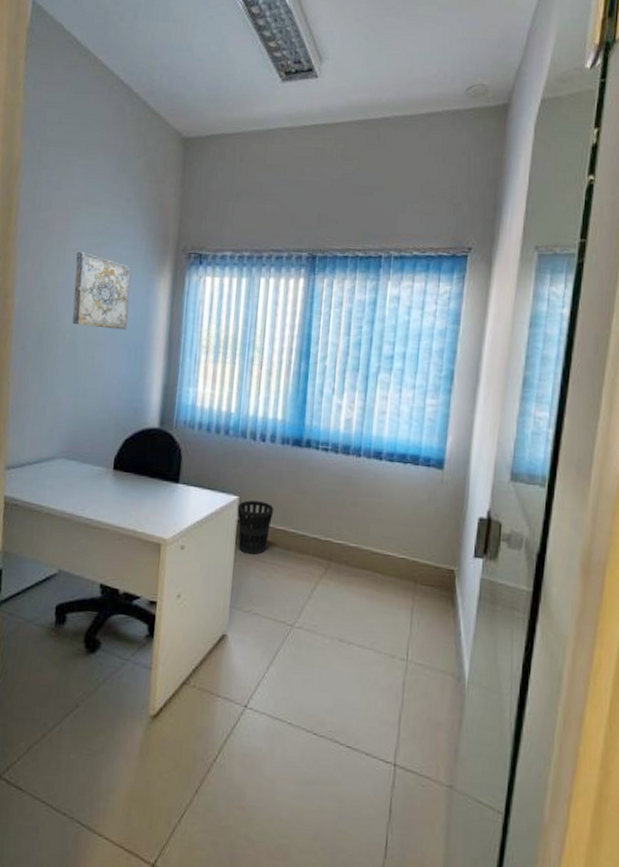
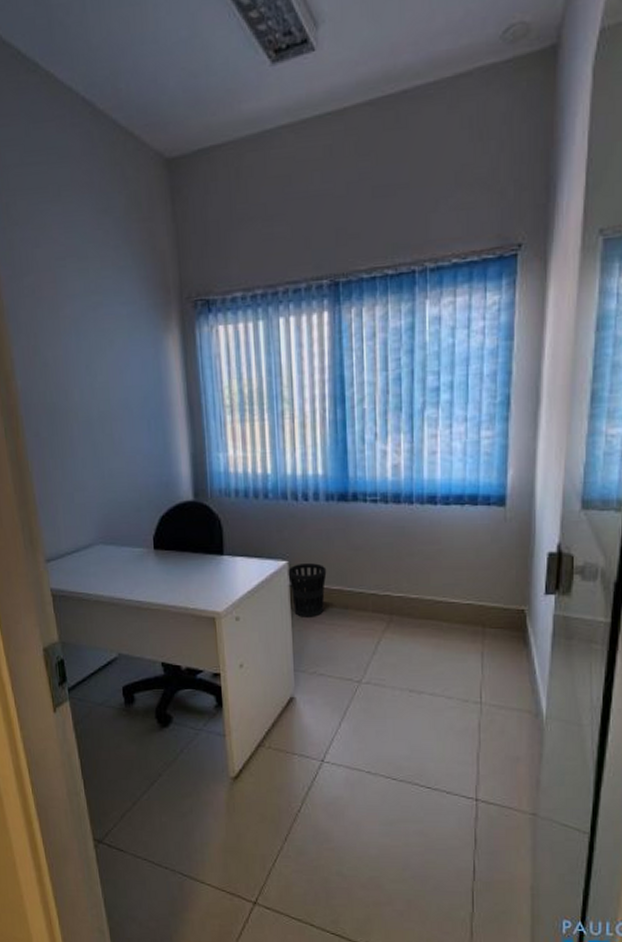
wall art: present [72,252,132,330] -> none [72,317,142,401]

